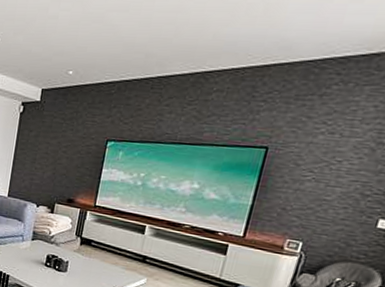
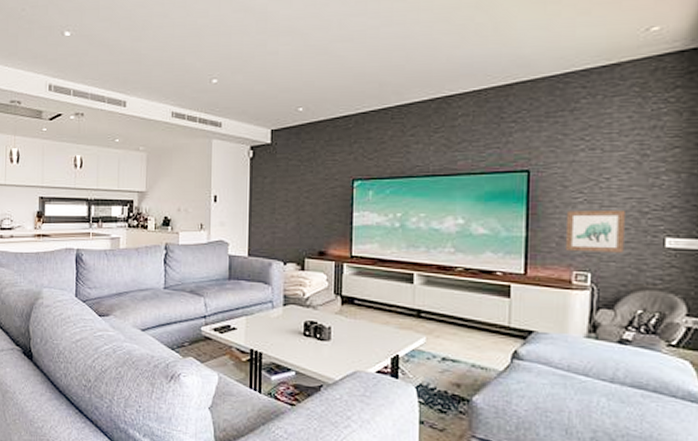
wall art: none [284,186,348,228] -> present [565,209,625,253]

